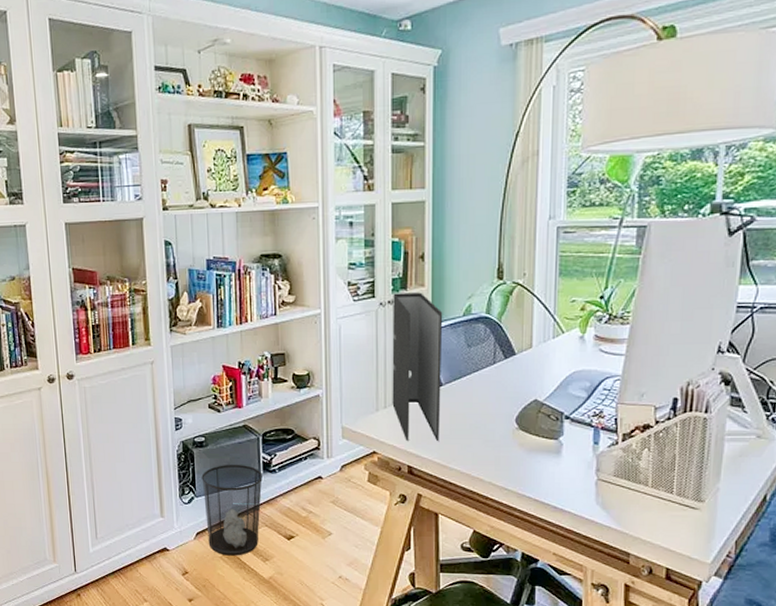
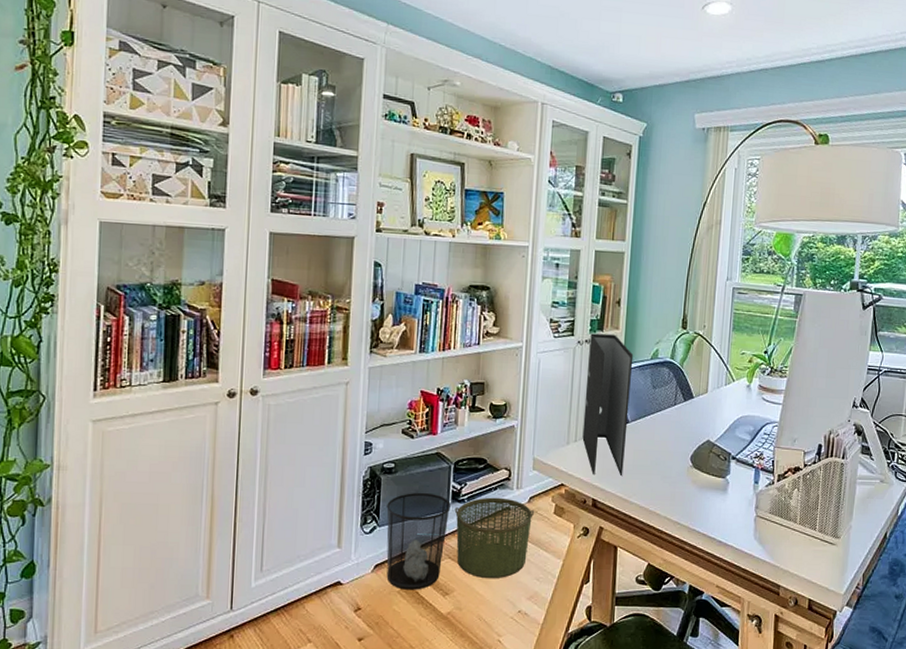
basket: none [266,467,348,546] -> present [454,497,535,579]

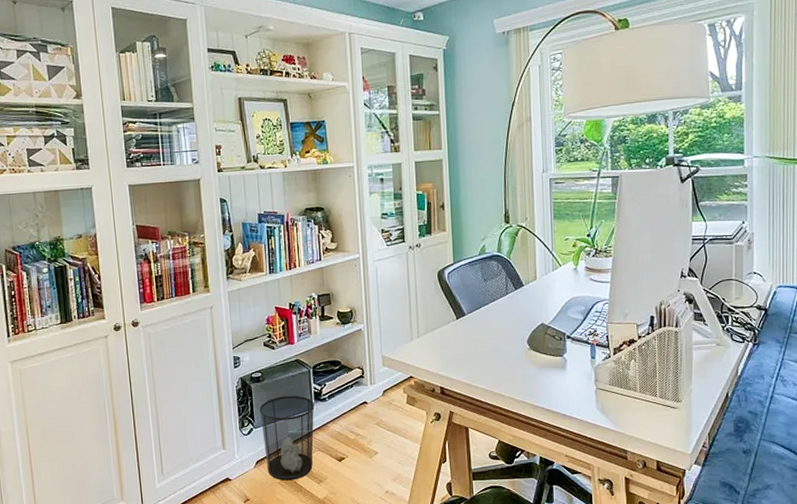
basket: present [454,497,535,579] -> none [318,393,390,466]
binder: present [582,333,634,477] -> none [420,236,466,366]

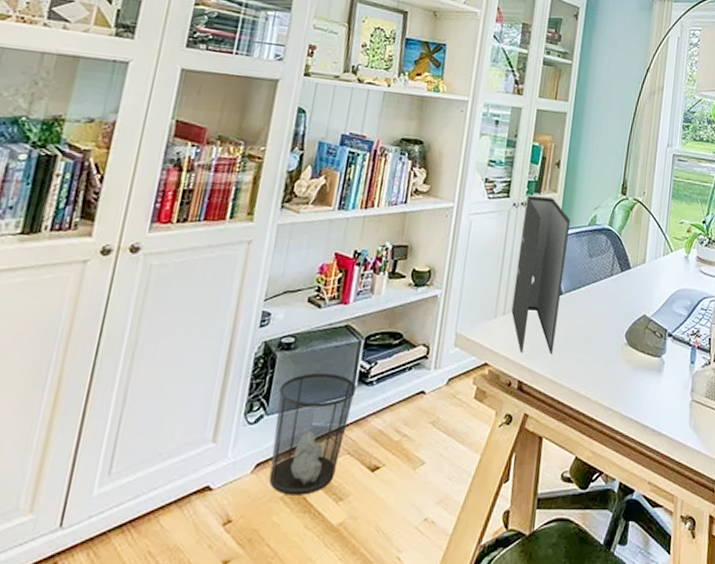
binder: none [420,236,466,366] -> present [511,195,571,355]

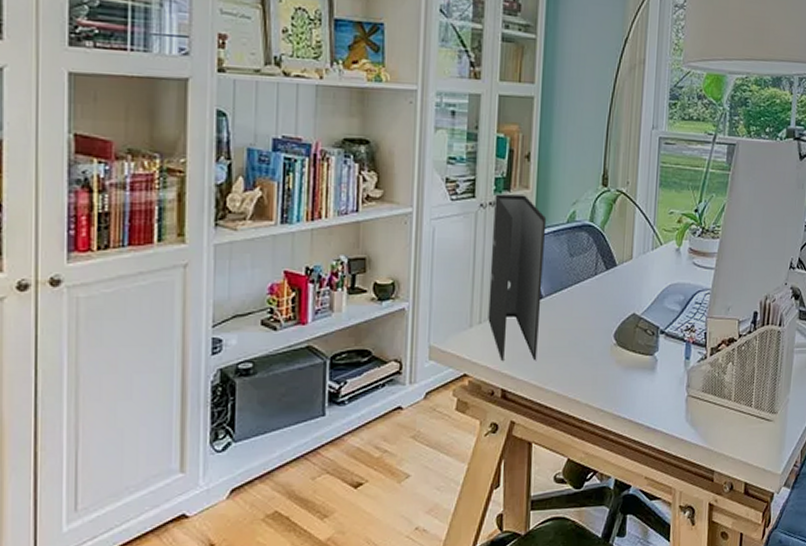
waste bin: present [269,372,356,495] -> none [244,395,327,517]

